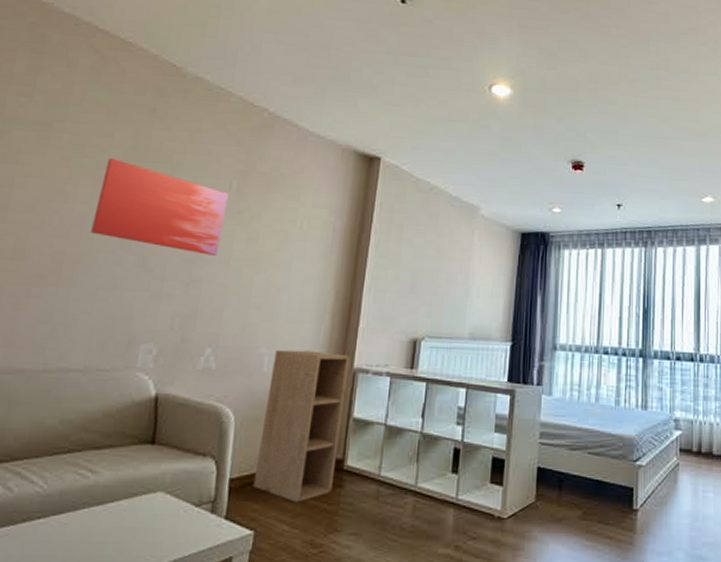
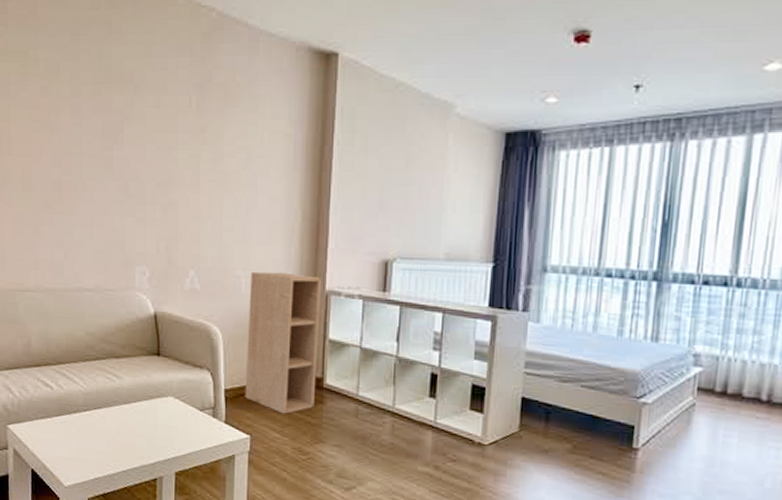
wall art: present [91,157,229,256] -> none [78,82,189,178]

